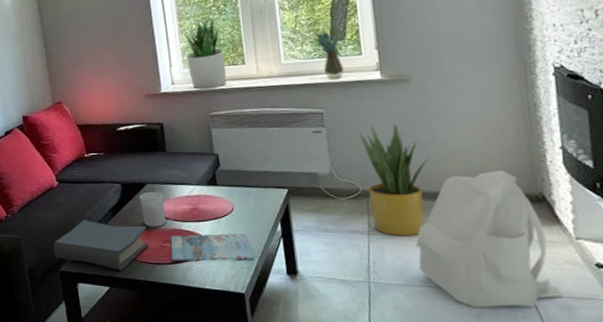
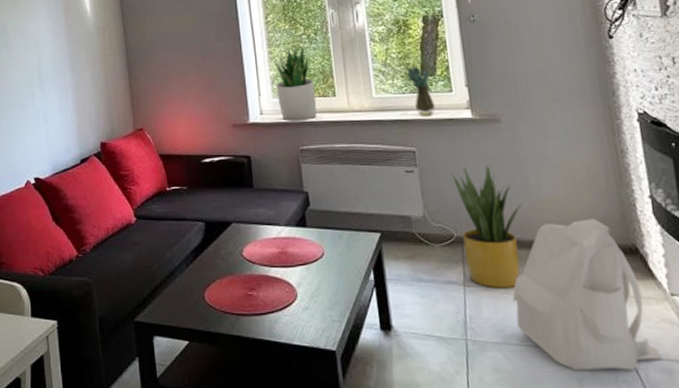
hardback book: present [53,220,149,270] -> none [128,262,233,322]
candle holder: present [139,191,166,227] -> none [223,231,252,272]
magazine: present [171,234,254,261] -> none [257,282,346,312]

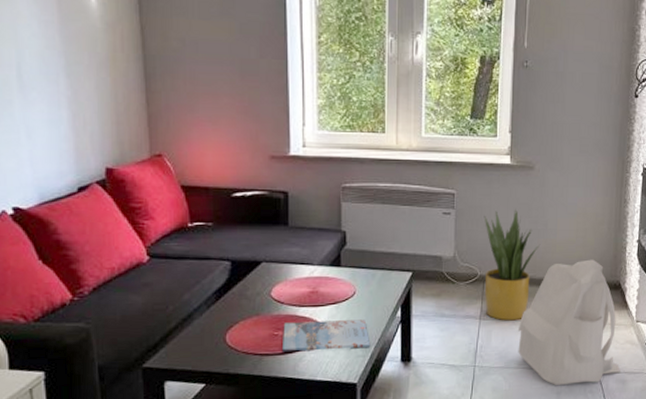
magazine: none [257,282,346,312] -> present [283,319,371,351]
planter: present [273,45,317,122] -> none [322,73,365,158]
vase: present [405,65,435,117] -> none [456,106,479,160]

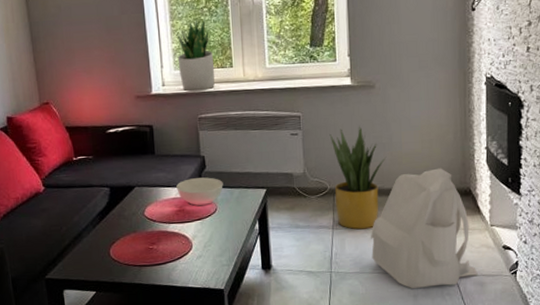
magazine: present [283,319,371,351] -> none [157,233,234,262]
bowl: none [311,255,365,287] -> present [176,177,223,206]
planter: none [322,73,365,158] -> present [175,17,215,93]

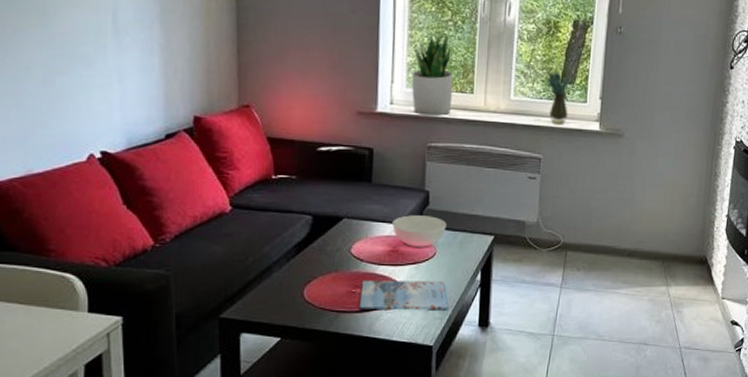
magazine: none [157,233,234,262] -> present [360,280,449,309]
vase: none [297,36,320,85] -> present [546,69,569,126]
planter: present [329,126,387,230] -> none [566,177,627,291]
backpack: present [371,168,478,289] -> none [598,232,703,360]

